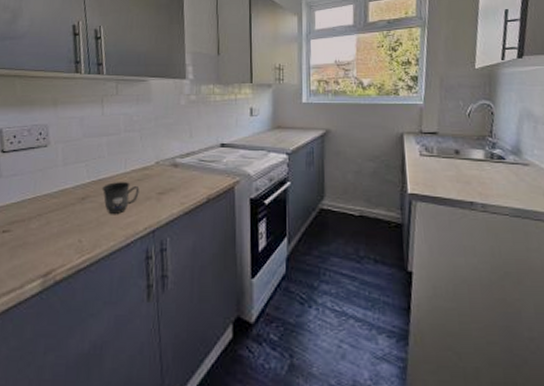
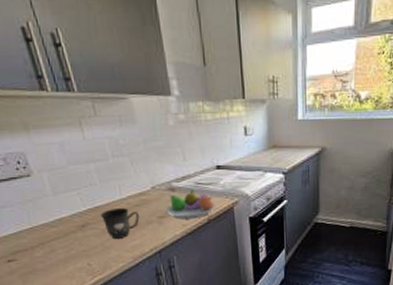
fruit bowl: none [166,166,217,197] -> present [165,189,216,220]

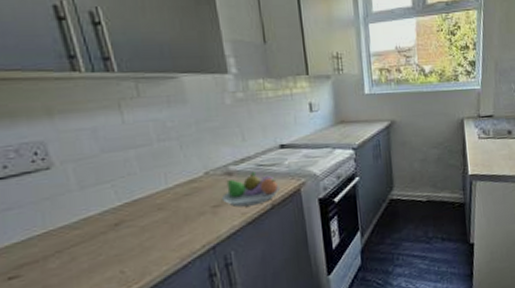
mug: present [100,208,140,239] -> none [139,199,190,237]

